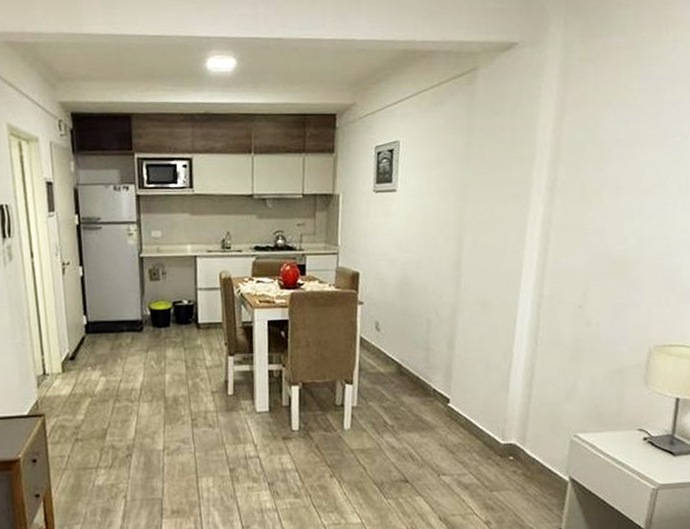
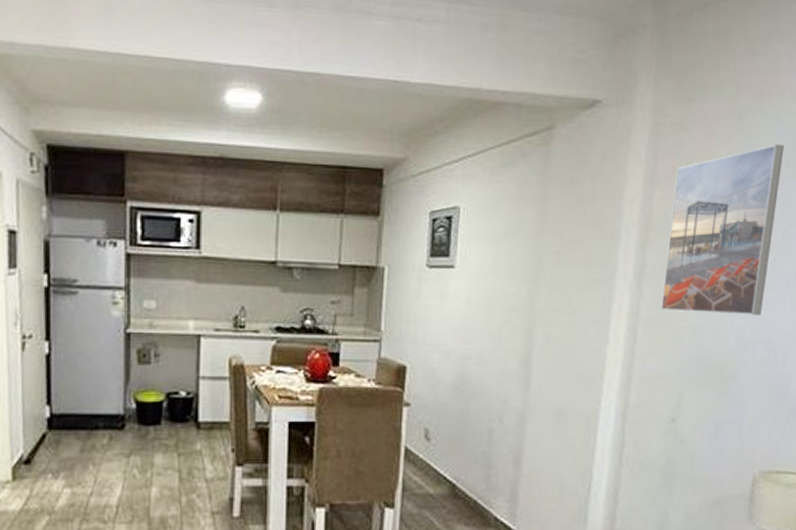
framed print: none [570,69,679,217] -> present [661,145,784,315]

